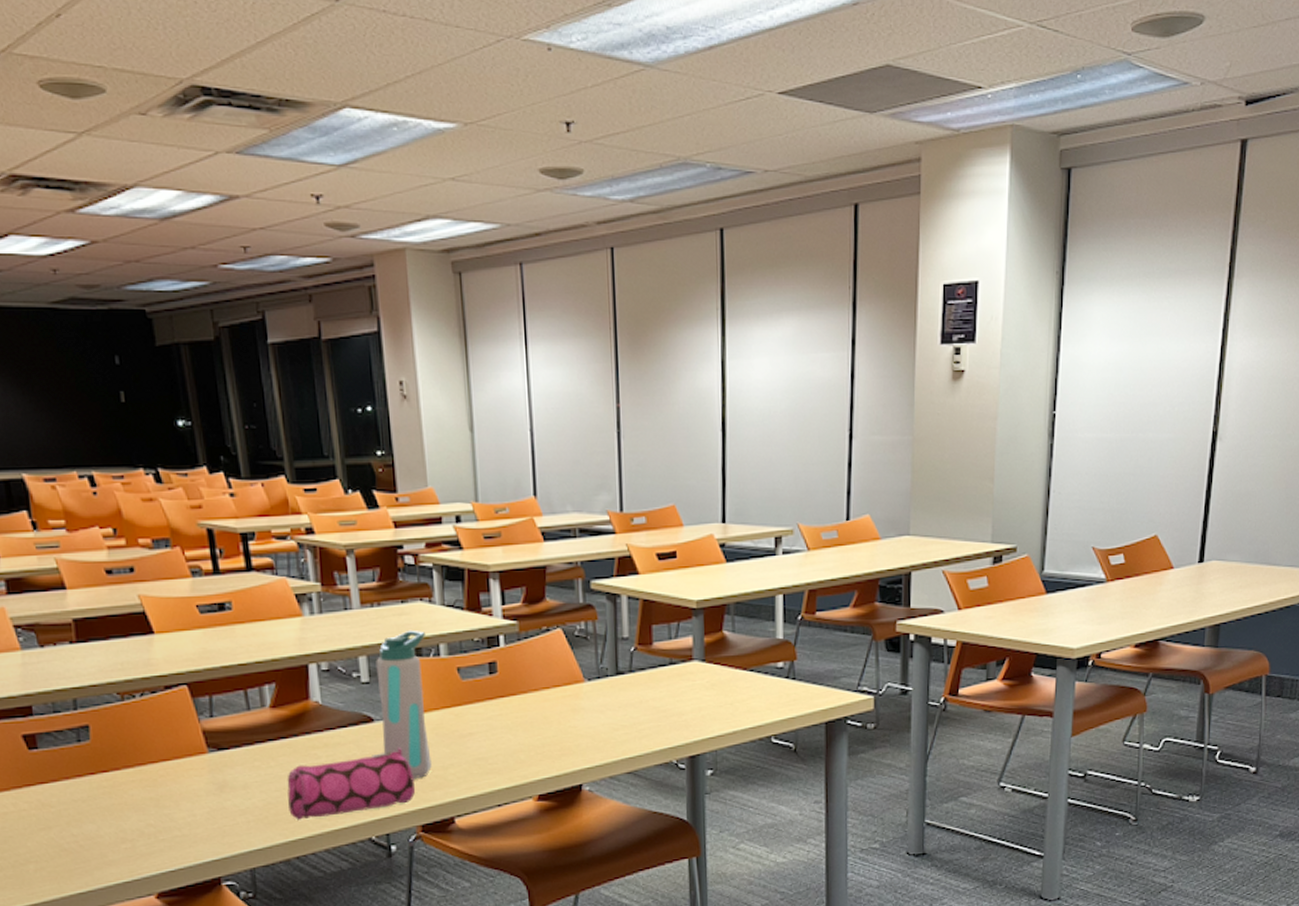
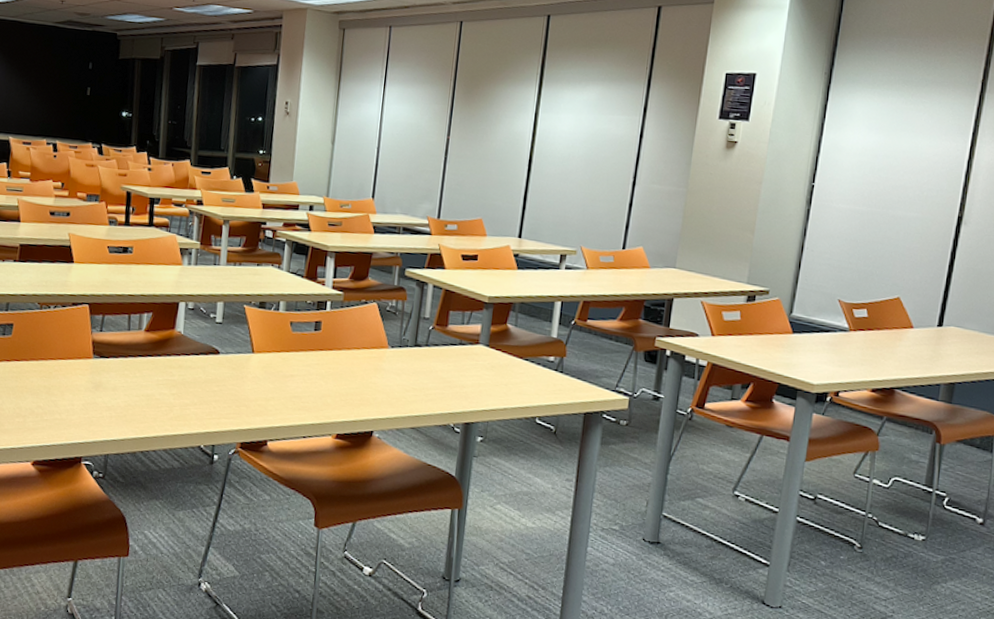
pencil case: present [287,747,416,820] -> none [143,377,242,424]
water bottle: present [376,629,432,778] -> none [222,287,271,405]

